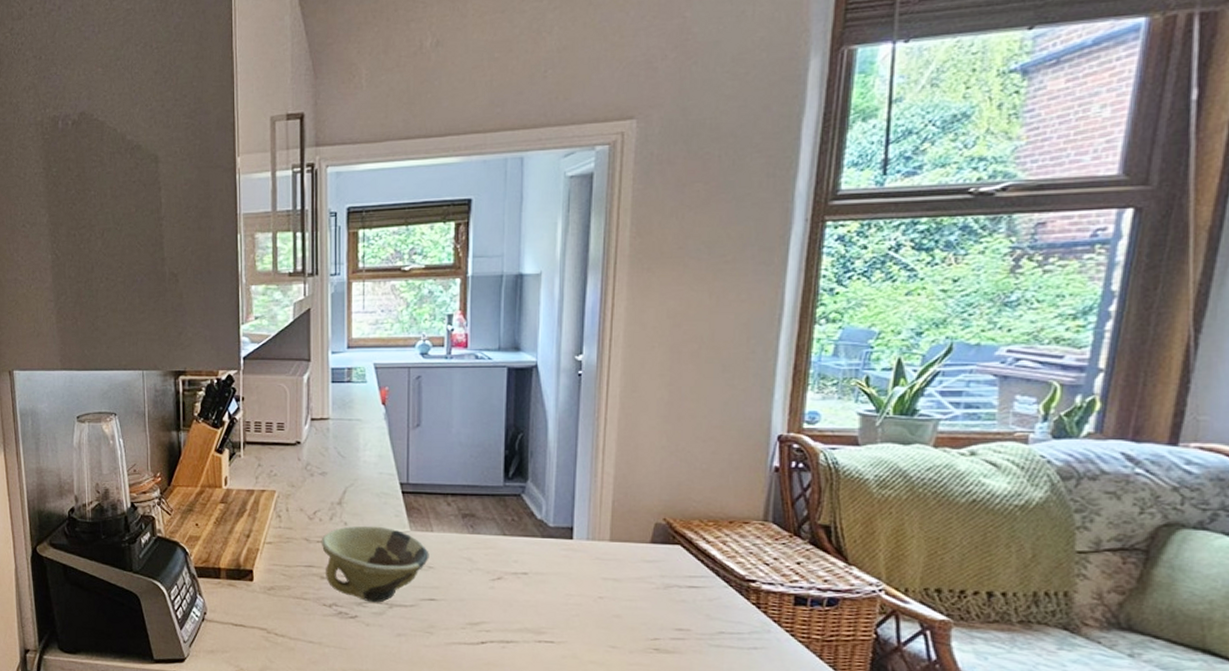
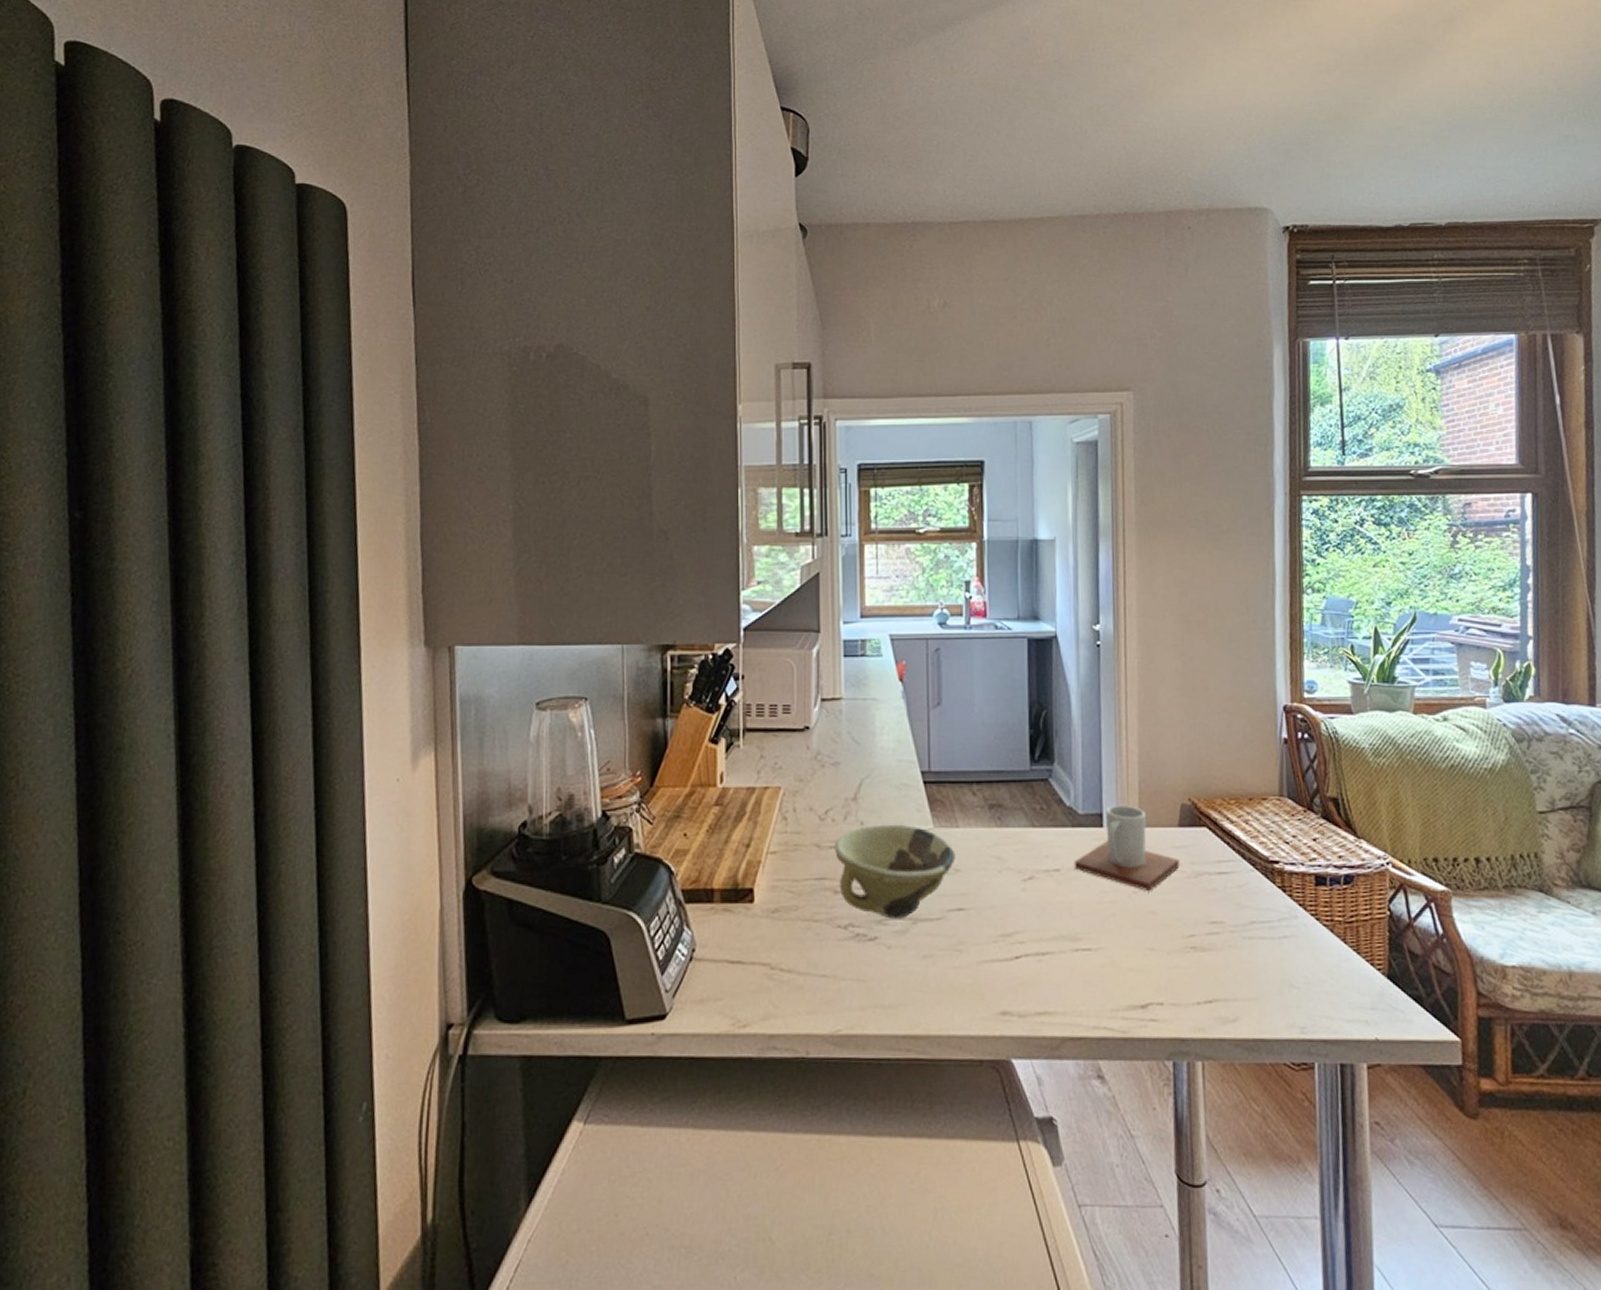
mug: none [541,520,649,597] -> present [1073,804,1180,891]

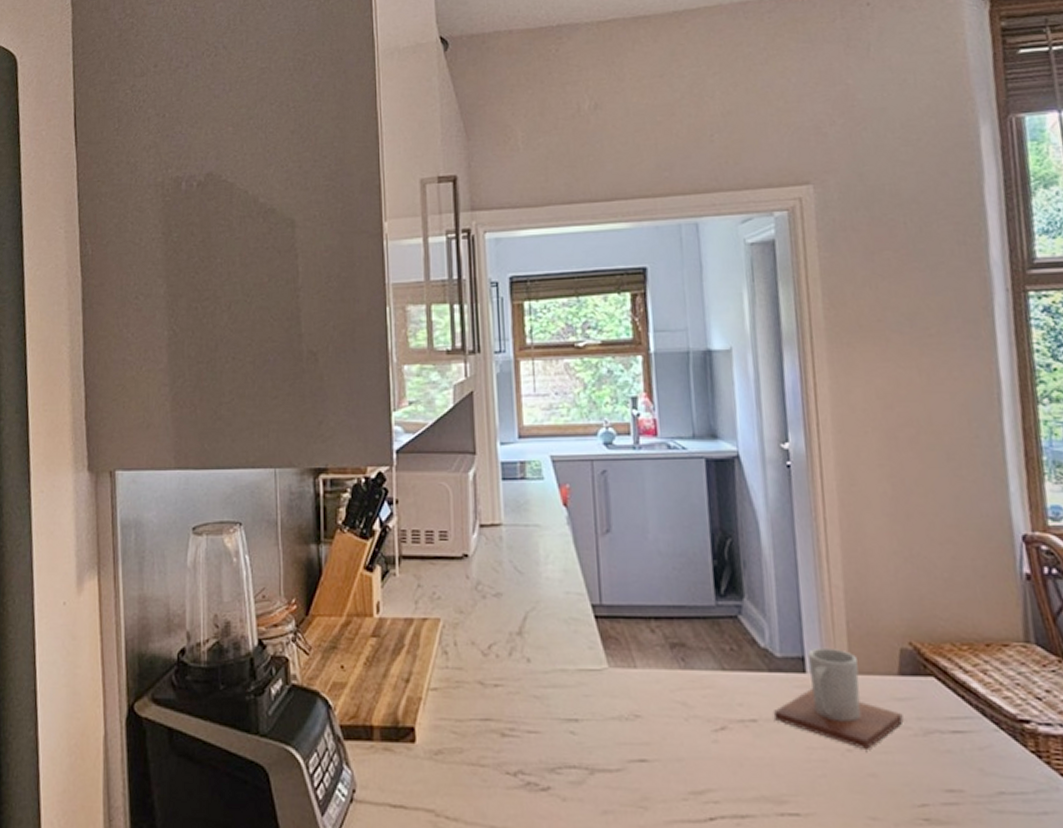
bowl: present [834,824,956,919] -> none [499,662,635,768]

